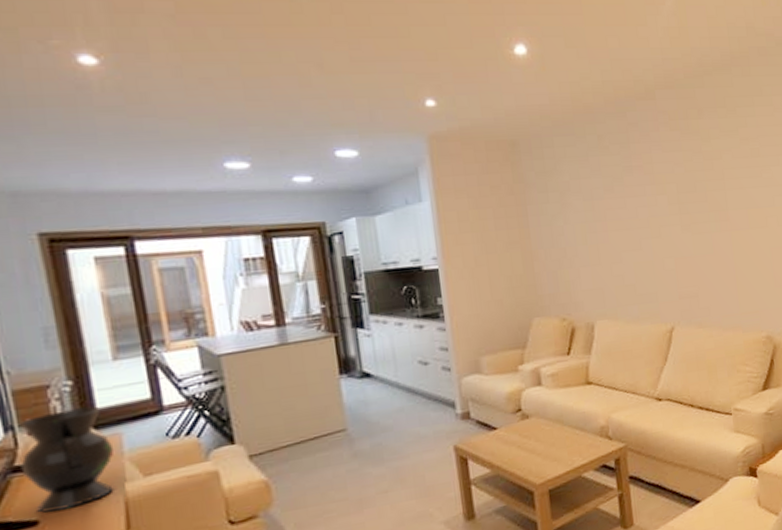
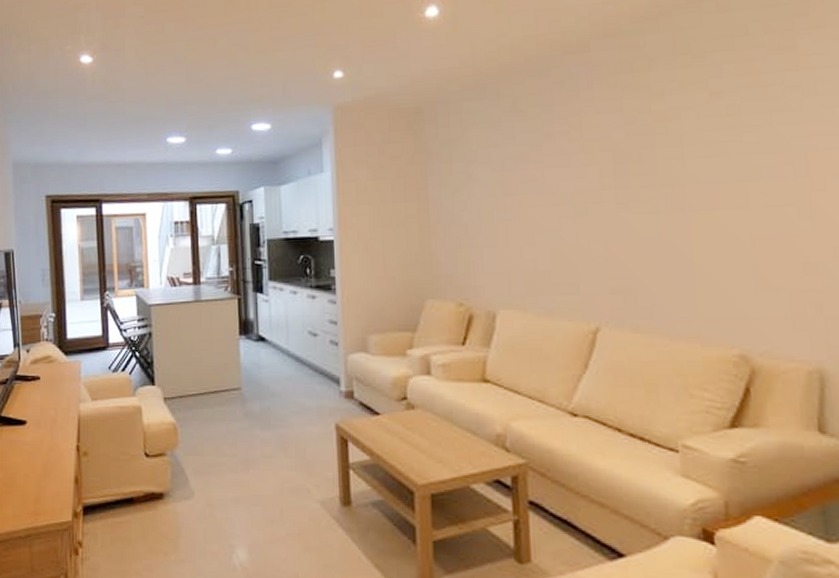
decorative vase: present [19,406,115,513] -> none [20,335,75,416]

